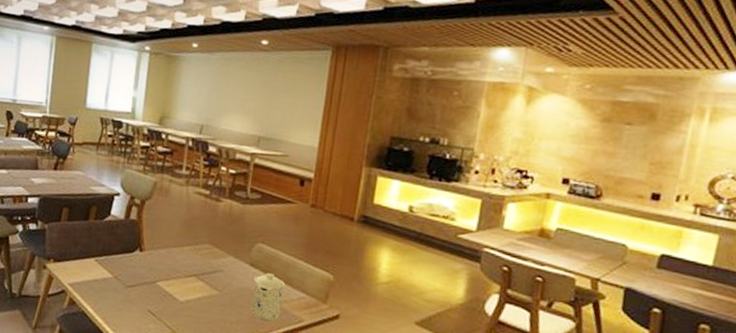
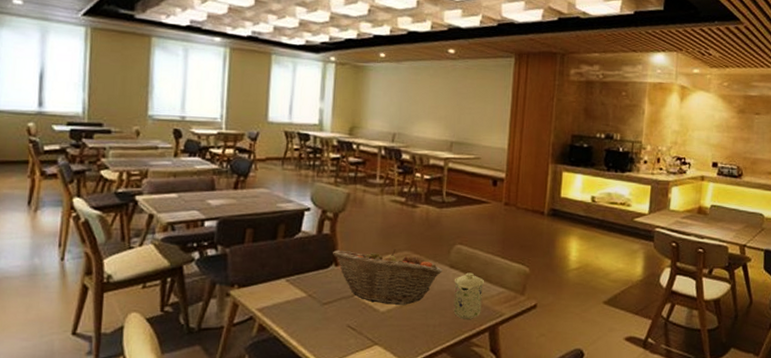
fruit basket: none [138,236,243,298] -> present [333,249,443,305]

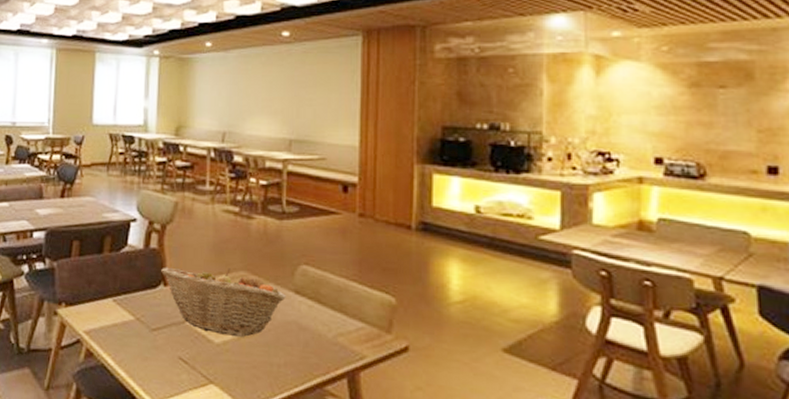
mug: present [453,272,485,320] -> none [301,300,339,361]

